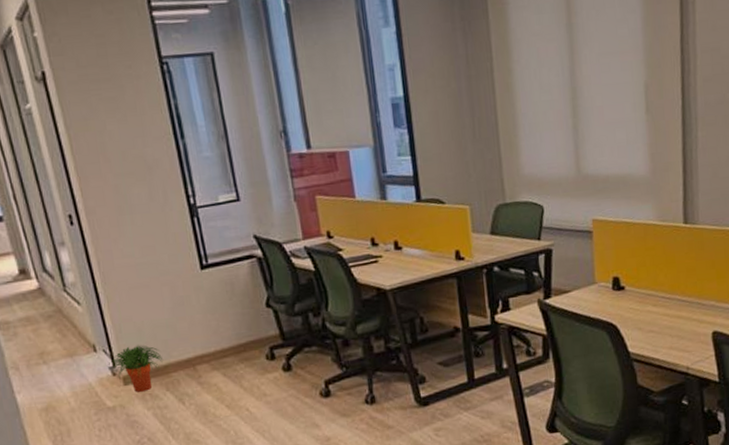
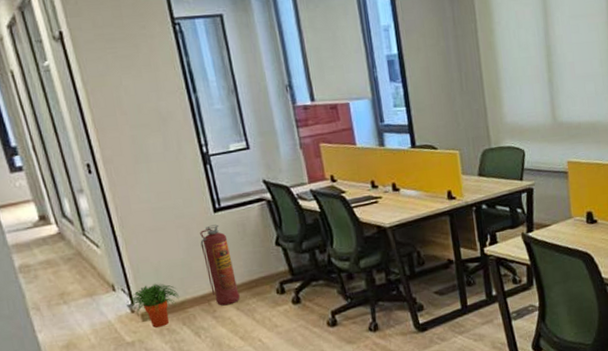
fire extinguisher: none [185,282,227,371] -> present [200,224,240,306]

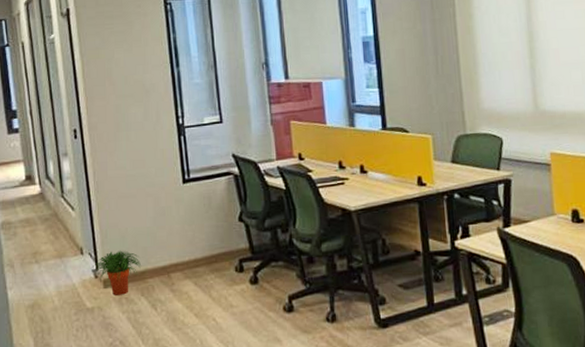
fire extinguisher: present [200,224,240,306] -> none [167,195,199,279]

